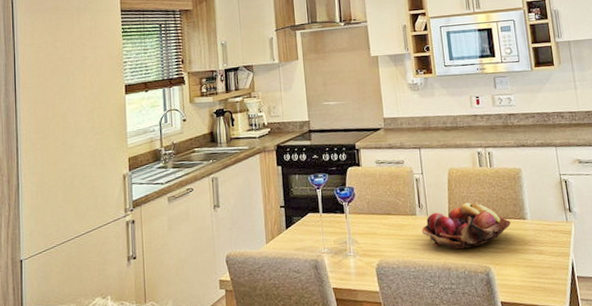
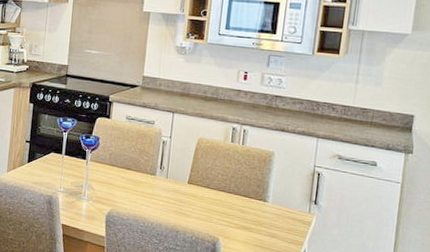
fruit basket: present [421,202,512,249] -> none [158,173,251,217]

